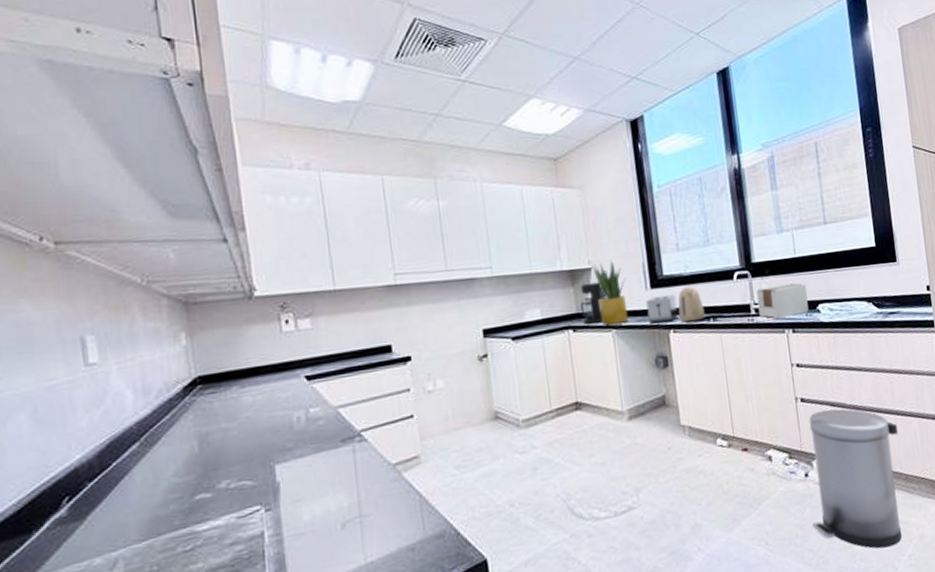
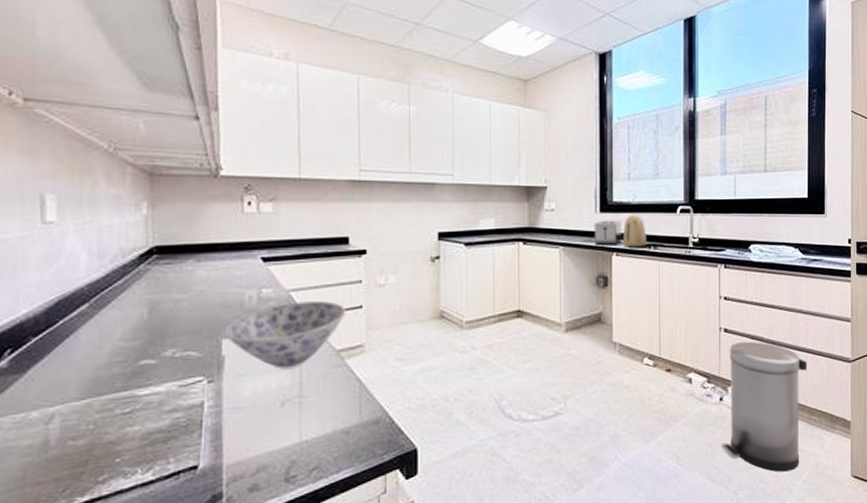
bowl: none [276,414,398,489] -> present [224,301,347,368]
coffee maker: present [580,282,606,324] -> none [533,200,557,238]
planter: present [592,259,629,326] -> none [548,181,578,243]
box: present [756,283,809,319] -> none [696,223,742,253]

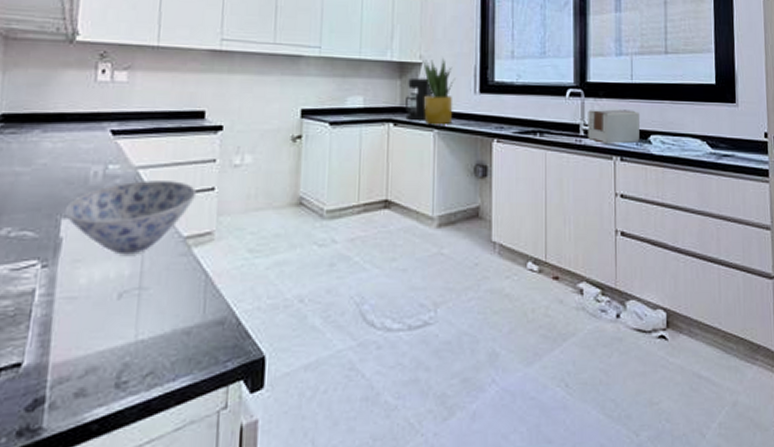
coffee maker: none [533,200,557,238] -> present [405,77,432,120]
planter: none [548,181,578,243] -> present [422,57,455,125]
toaster: present [594,220,622,245] -> none [473,102,504,130]
kettle: present [622,215,647,248] -> none [504,97,532,134]
box: none [696,223,742,253] -> present [588,109,641,144]
pedal bin: present [721,341,807,472] -> none [618,247,720,411]

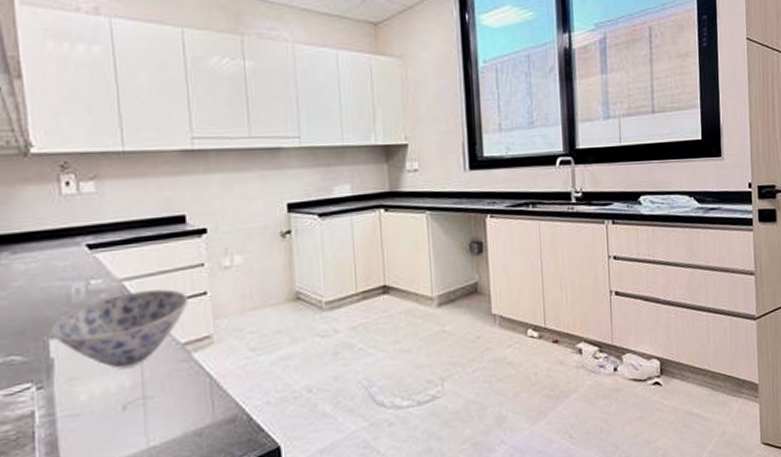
coffee maker: present [405,77,432,120] -> none [395,159,421,204]
planter: present [422,57,455,125] -> none [408,136,445,207]
box: present [588,109,641,144] -> none [578,173,630,209]

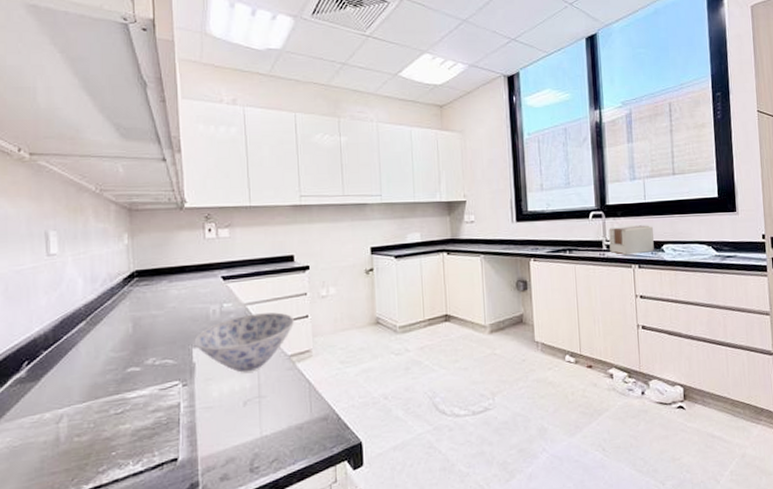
box: none [578,173,630,209] -> present [608,225,654,255]

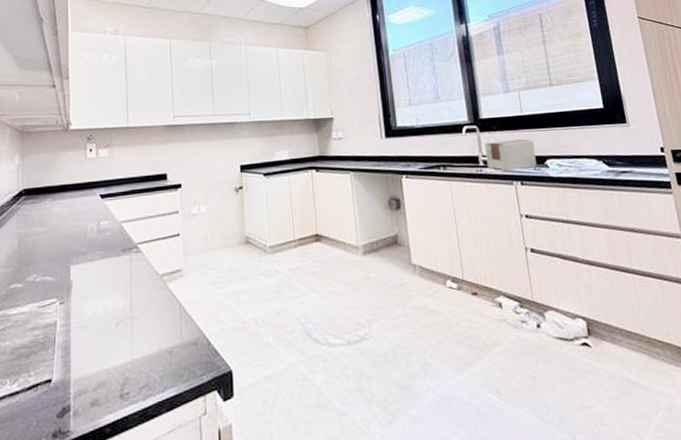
bowl: present [194,312,295,373] -> none [72,230,167,291]

